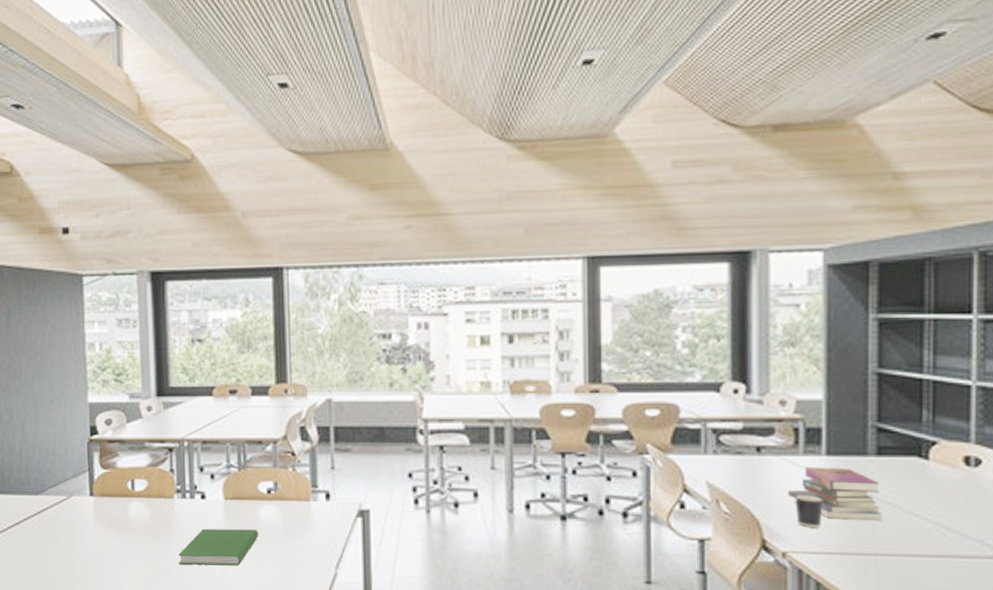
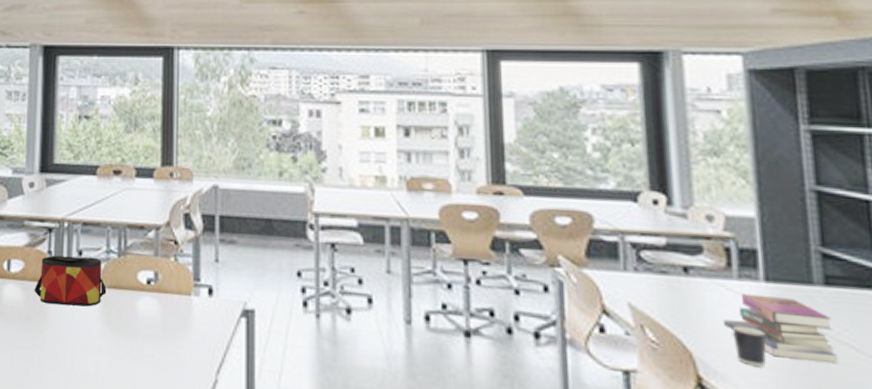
bag: none [159,472,229,518] -> present [34,255,107,307]
hardcover book: present [178,528,258,566] -> none [50,318,135,363]

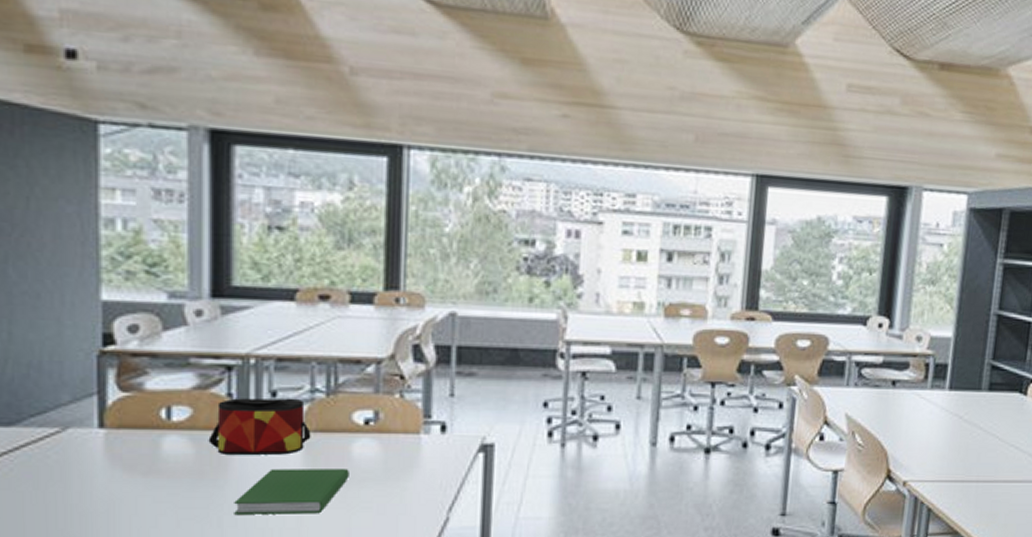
hardcover book: none [50,318,135,363] -> present [234,468,349,514]
books: present [722,293,839,363] -> none [913,400,988,450]
mug: present [732,325,767,367] -> none [918,427,942,458]

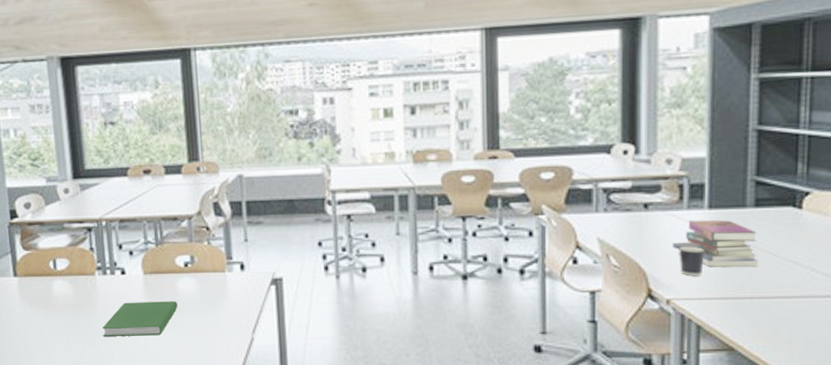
bag: present [208,398,311,455] -> none [81,249,149,293]
books: none [913,400,988,450] -> present [672,219,759,267]
mug: none [918,427,942,458] -> present [679,246,704,277]

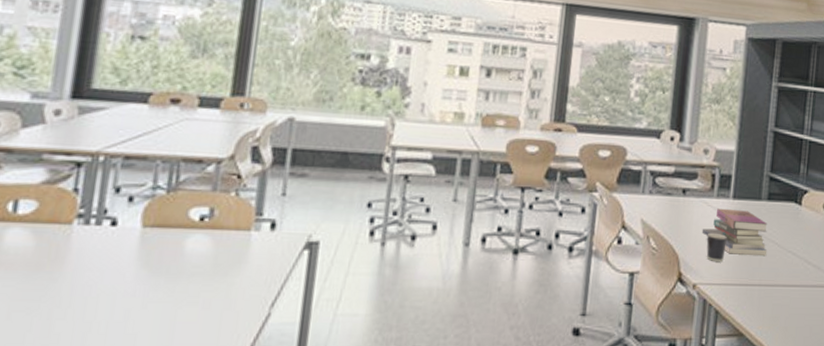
hardcover book: present [102,301,178,336] -> none [64,262,181,308]

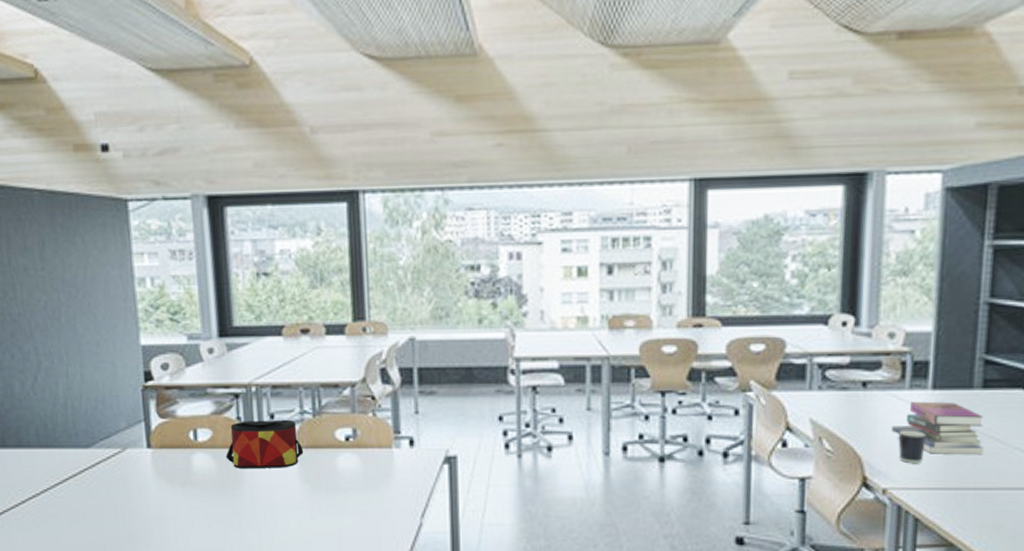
bag: none [49,193,149,249] -> present [225,419,304,468]

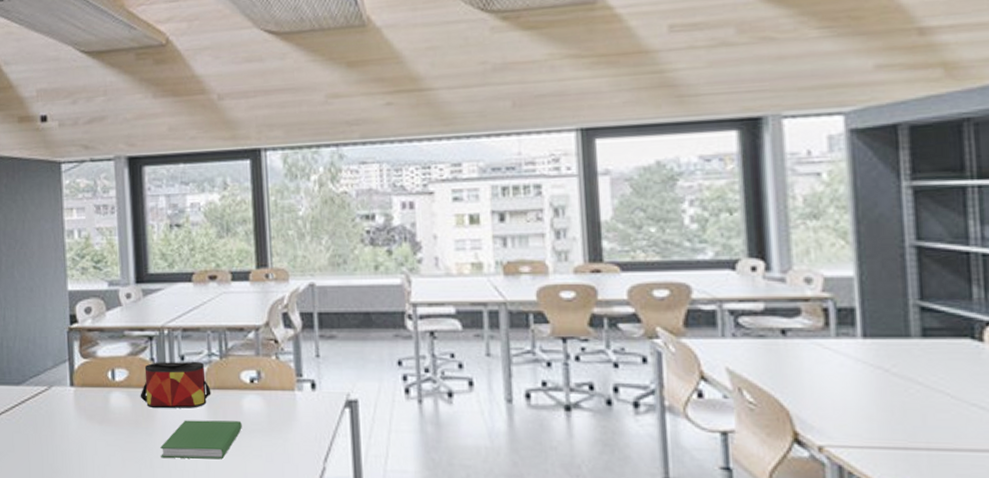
hardcover book: none [249,480,337,519] -> present [160,420,242,460]
books: present [891,401,984,454] -> none [819,351,934,410]
mug: present [898,430,926,464] -> none [829,382,863,420]

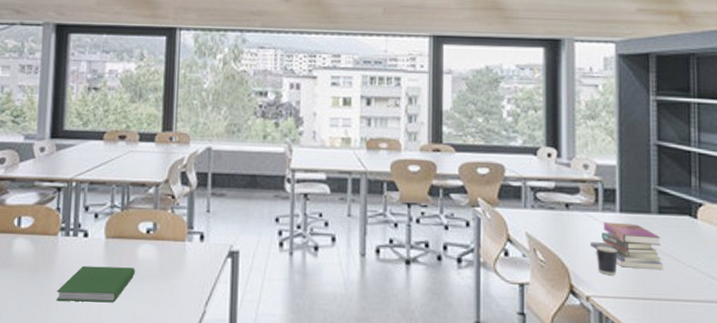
bag: present [140,361,211,408] -> none [43,211,110,255]
books: none [819,351,934,410] -> present [590,222,664,269]
mug: none [829,382,863,420] -> present [596,246,618,276]

